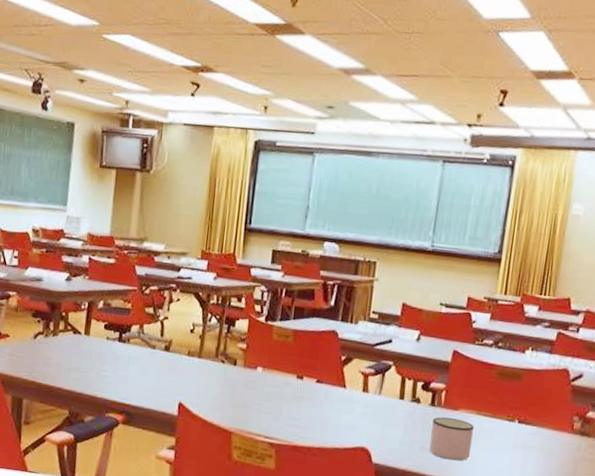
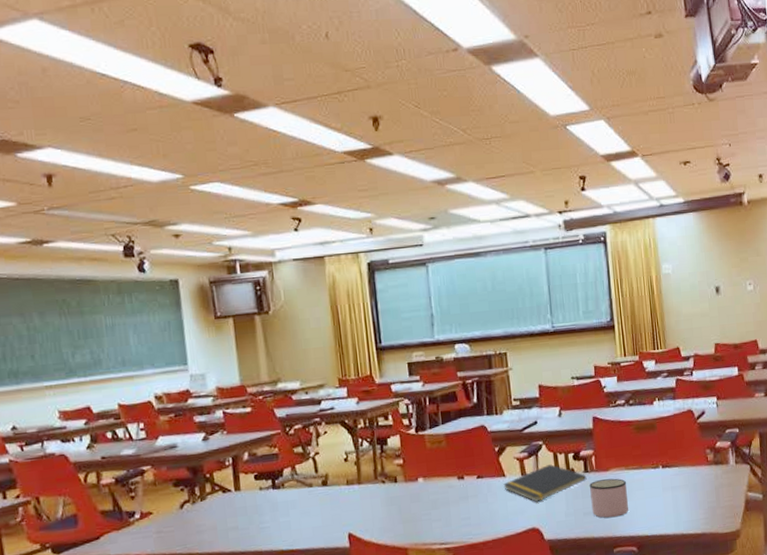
notepad: none [341,387,432,422] -> present [503,464,587,502]

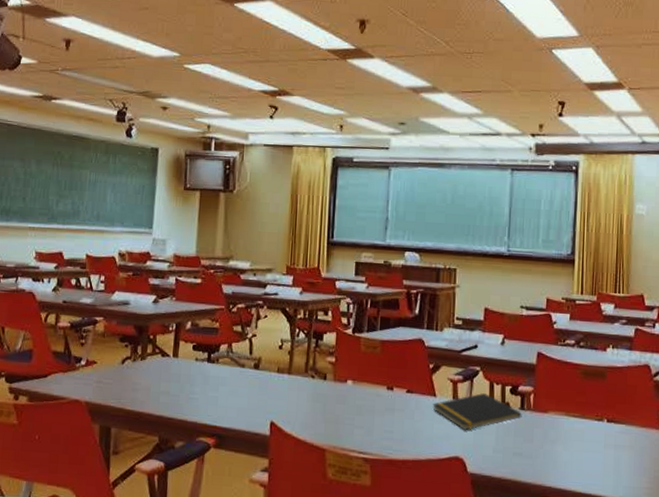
mug: present [589,478,629,518] -> none [523,420,565,465]

